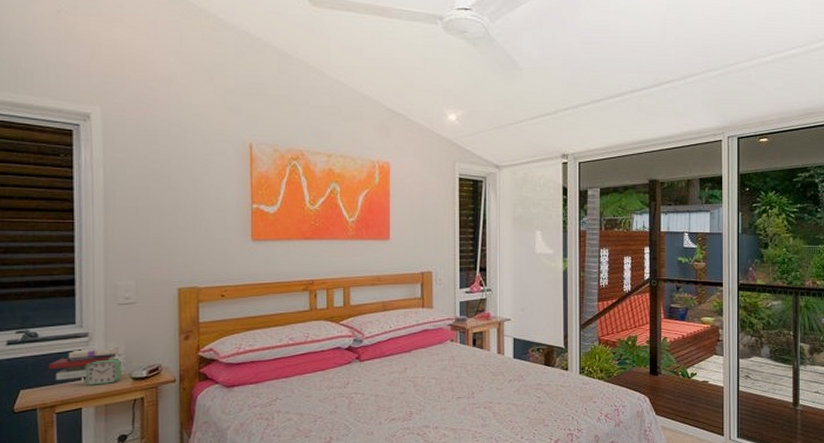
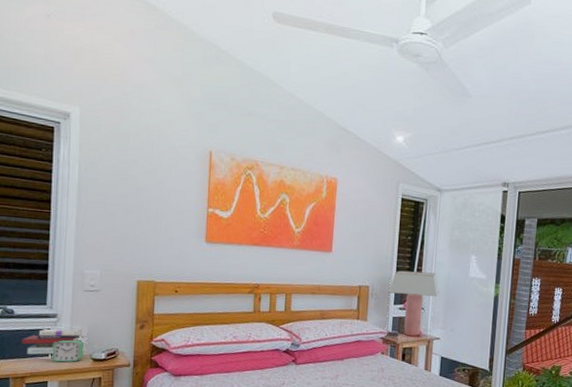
table lamp: none [452,251,506,320] -> present [387,270,440,337]

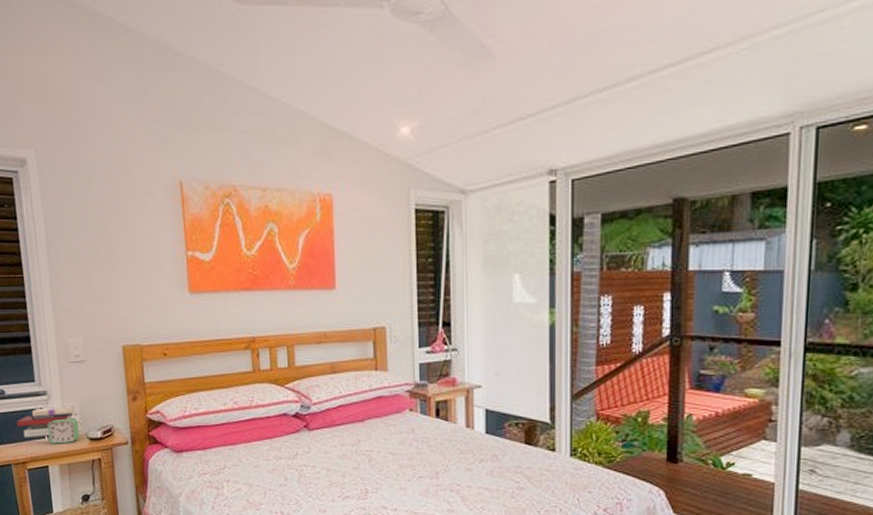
table lamp: present [387,270,440,337] -> none [409,301,476,386]

